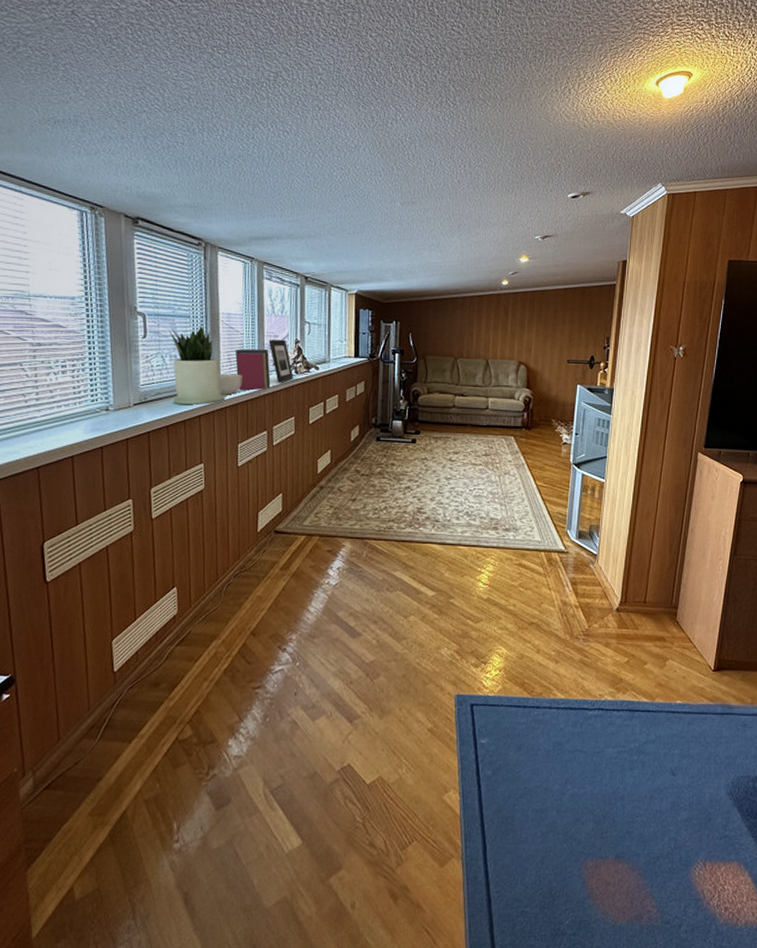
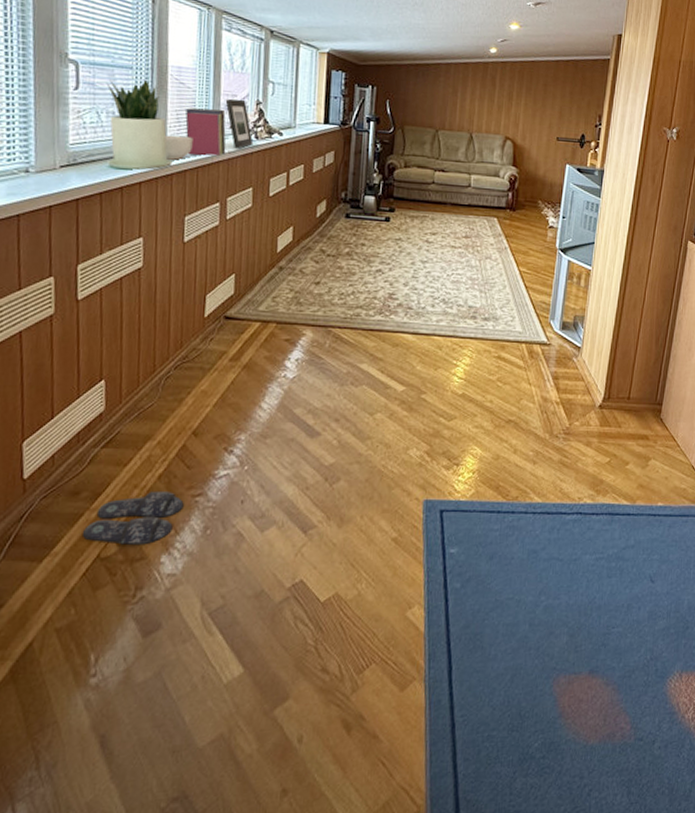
slippers: none [164,683,246,731] -> present [83,490,184,546]

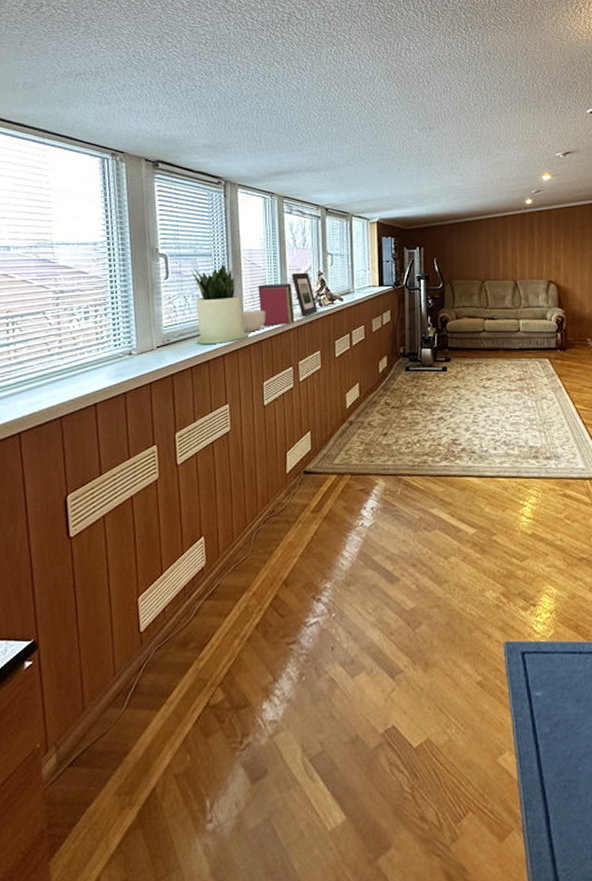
slippers: present [83,490,184,546] -> none [193,639,280,693]

